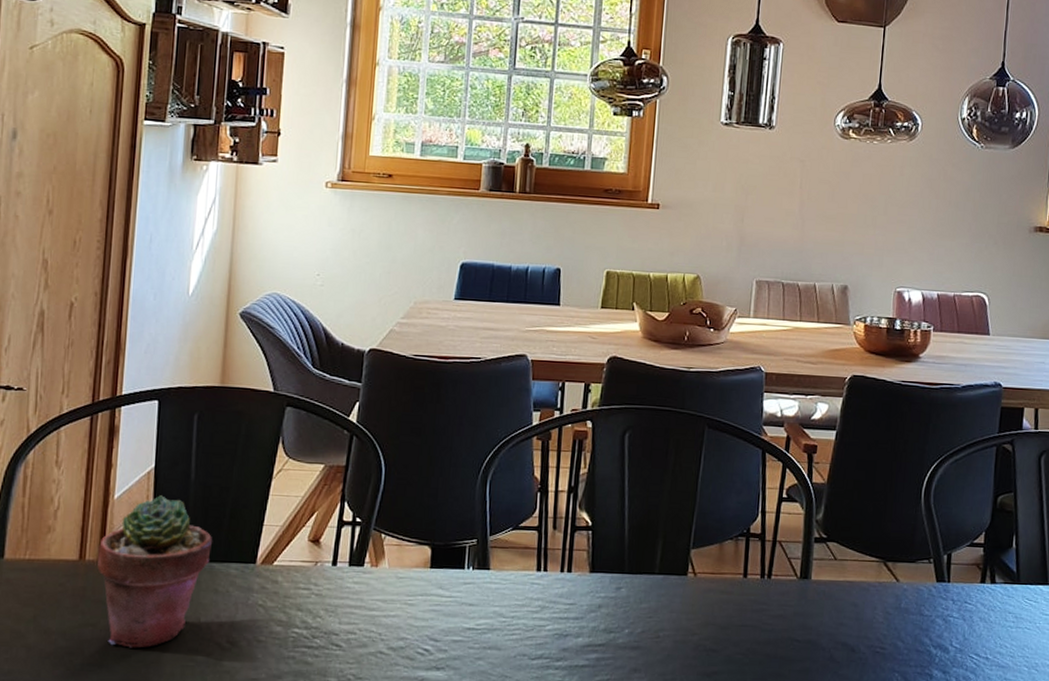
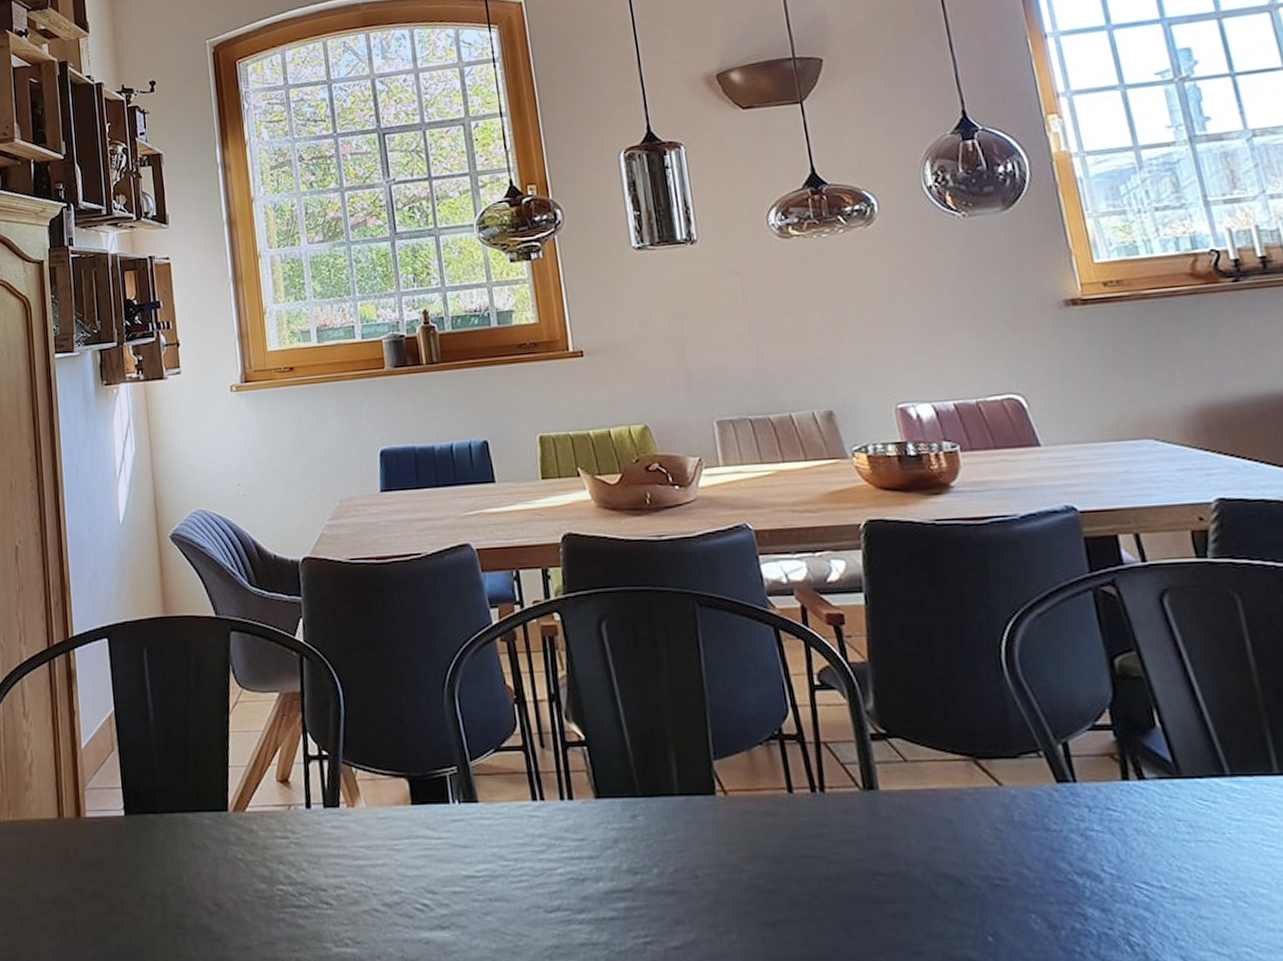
potted succulent: present [97,495,213,648] -> none [74,741,182,915]

